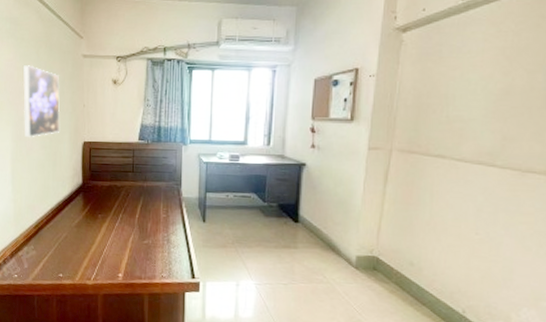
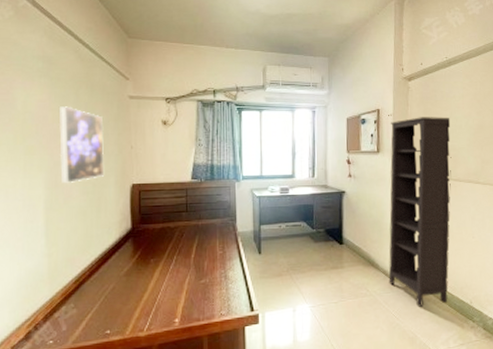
bookcase: none [352,78,460,308] -> present [388,117,452,307]

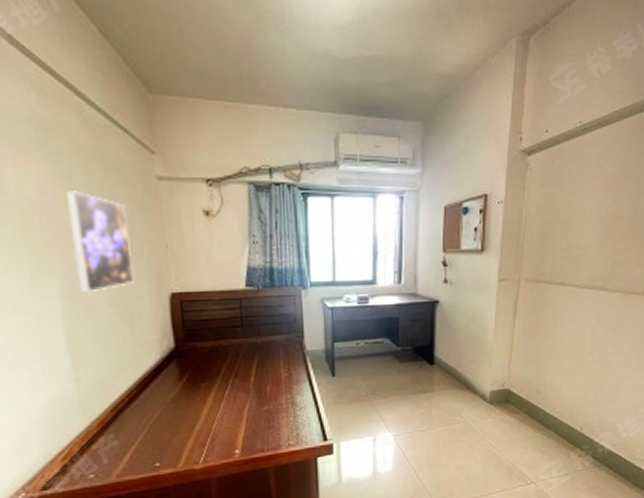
bookcase: present [388,117,452,307] -> none [487,204,578,435]

